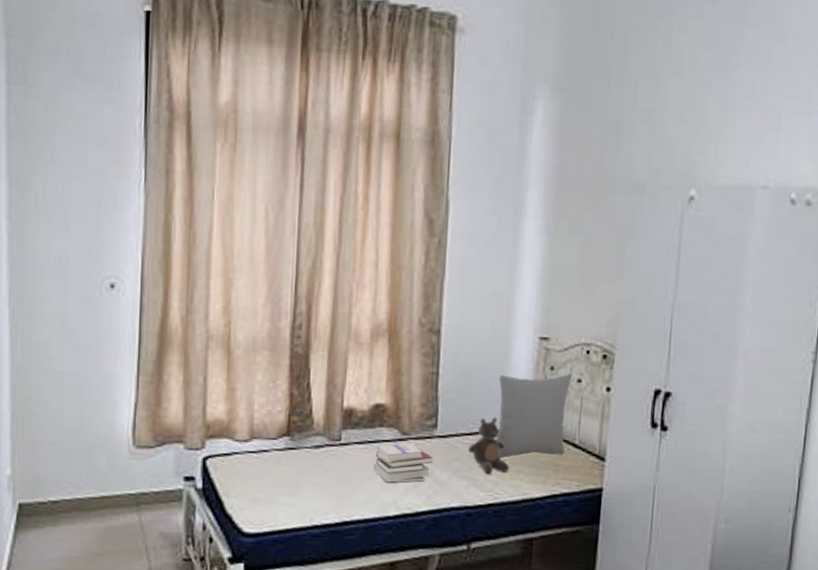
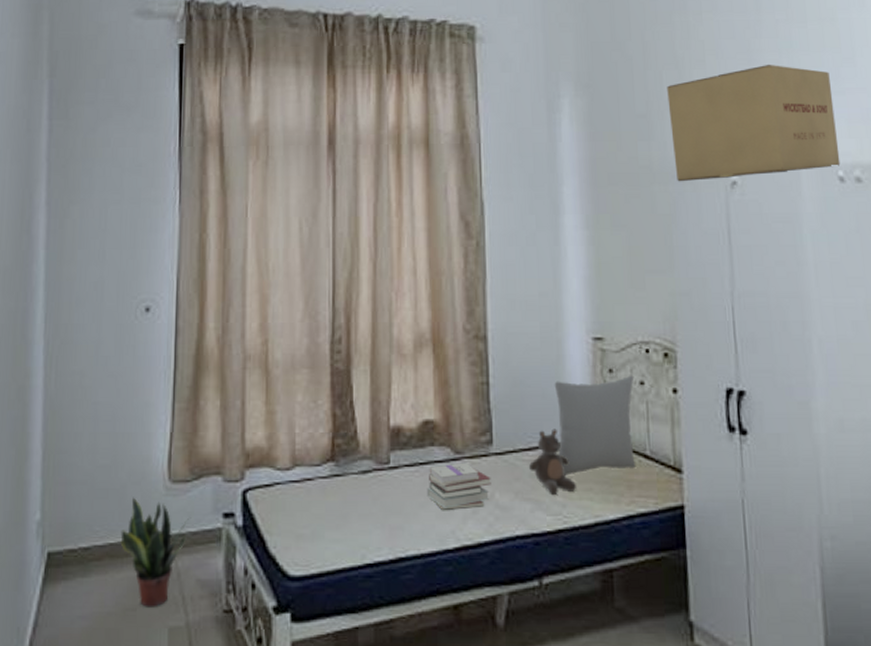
potted plant: none [87,459,154,554] -> present [120,497,191,607]
box: none [637,79,801,194] -> present [667,64,841,182]

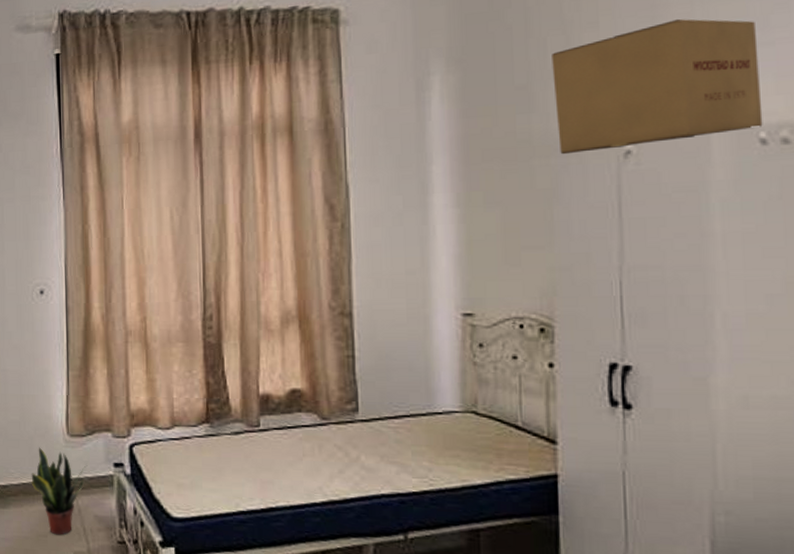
books: present [426,462,491,511] -> none [295,427,357,470]
teddy bear: present [528,428,576,494] -> none [394,399,443,459]
pillow: present [554,375,637,476] -> none [421,350,507,443]

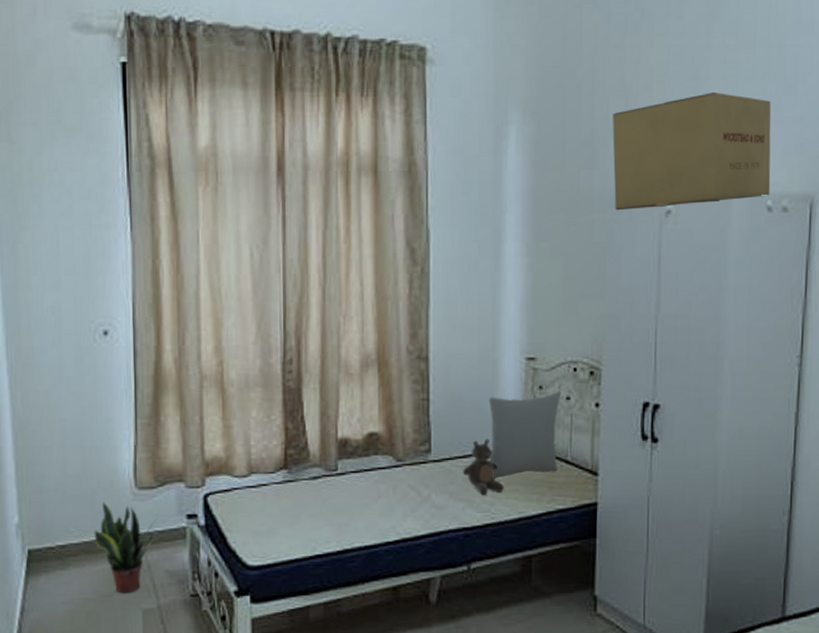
teddy bear: none [394,399,443,459] -> present [462,439,504,495]
pillow: none [421,350,507,443] -> present [488,391,562,479]

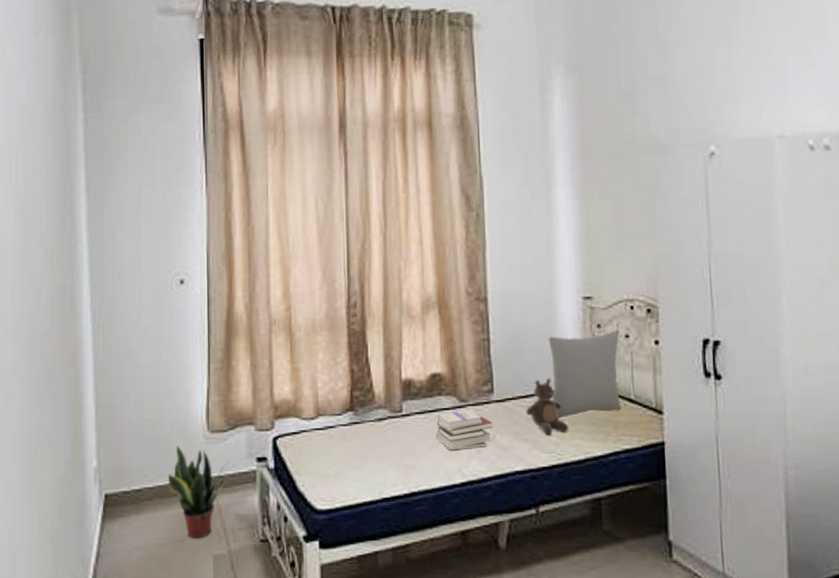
books: none [370,469,429,510] -> present [435,409,493,452]
box: present [612,91,771,211] -> none [651,42,811,154]

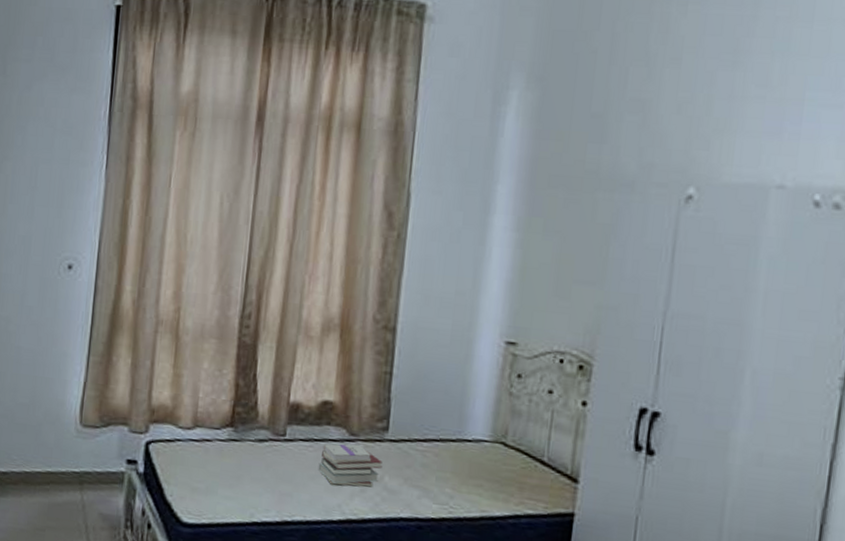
potted plant: present [168,446,229,539] -> none [34,434,98,531]
teddy bear: present [525,378,568,435] -> none [421,424,467,486]
pillow: present [548,329,622,419] -> none [453,379,544,472]

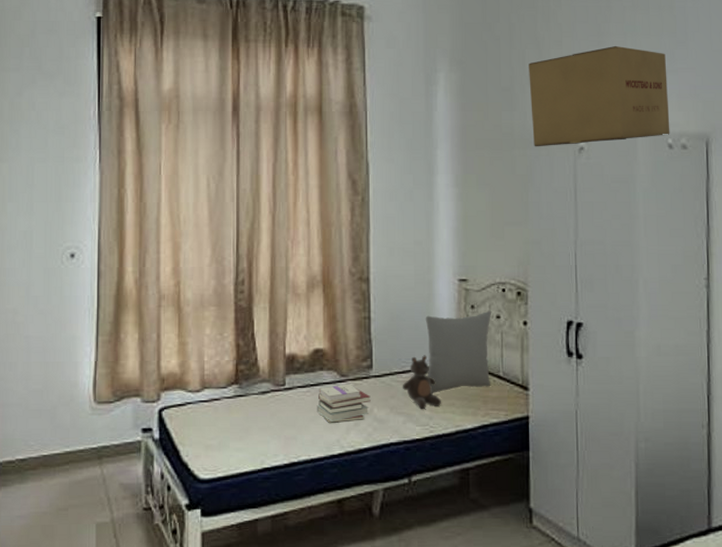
teddy bear: none [421,424,467,486] -> present [402,355,441,409]
pillow: none [453,379,544,472] -> present [425,310,492,393]
box: none [625,67,828,192] -> present [529,45,670,147]

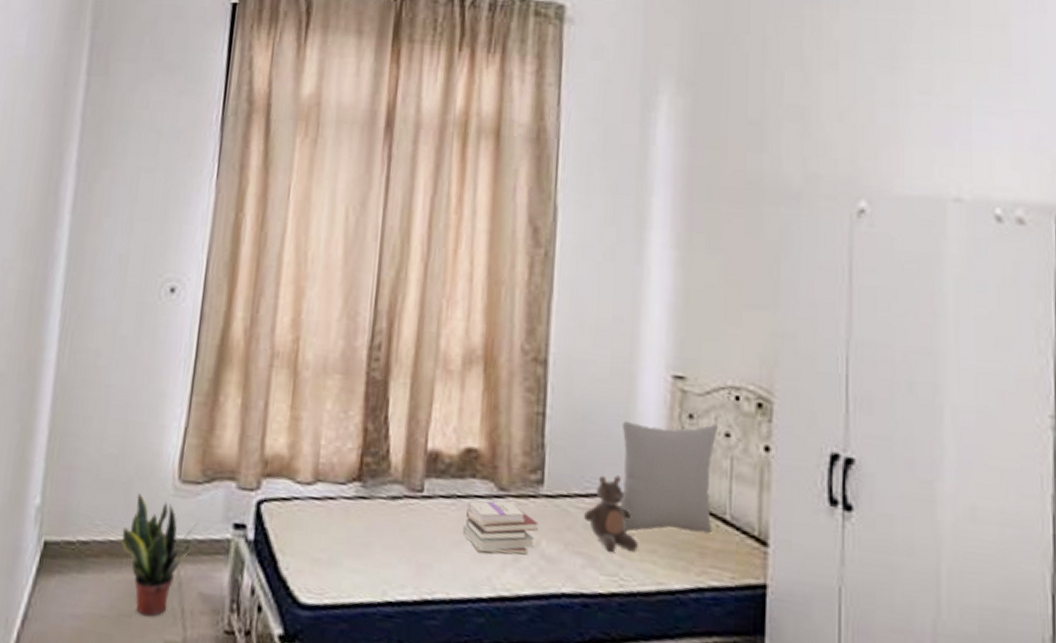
potted plant: none [52,416,114,507] -> present [121,493,199,617]
box: present [529,45,670,147] -> none [788,73,999,205]

